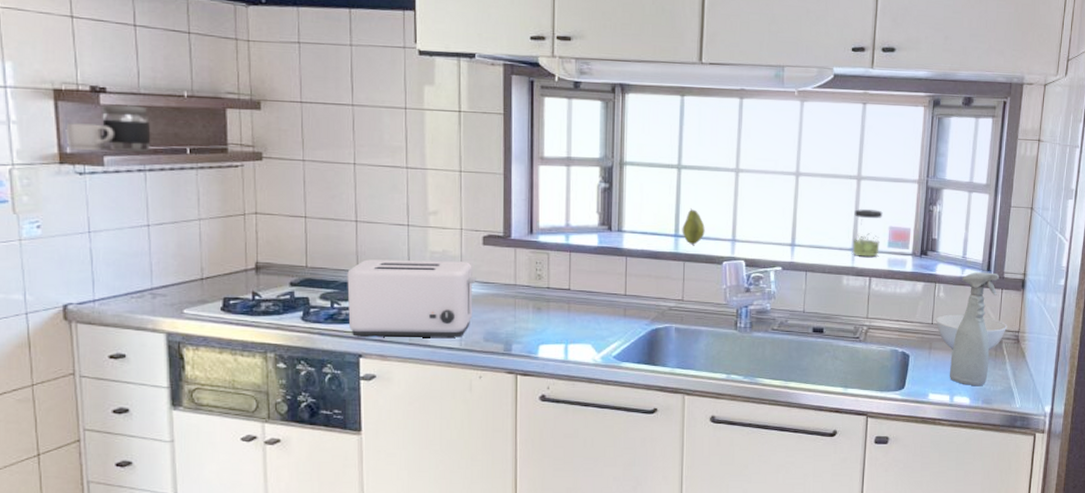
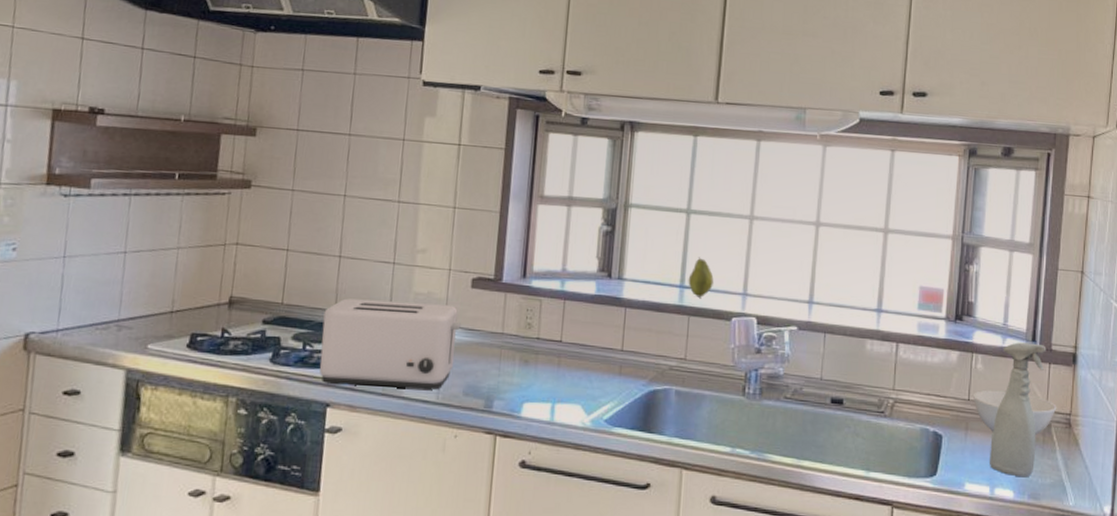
mug: present [66,123,114,151] -> none [57,143,106,174]
jar: present [99,104,151,152] -> none [88,126,143,176]
jar: present [852,209,883,257] -> none [877,265,912,320]

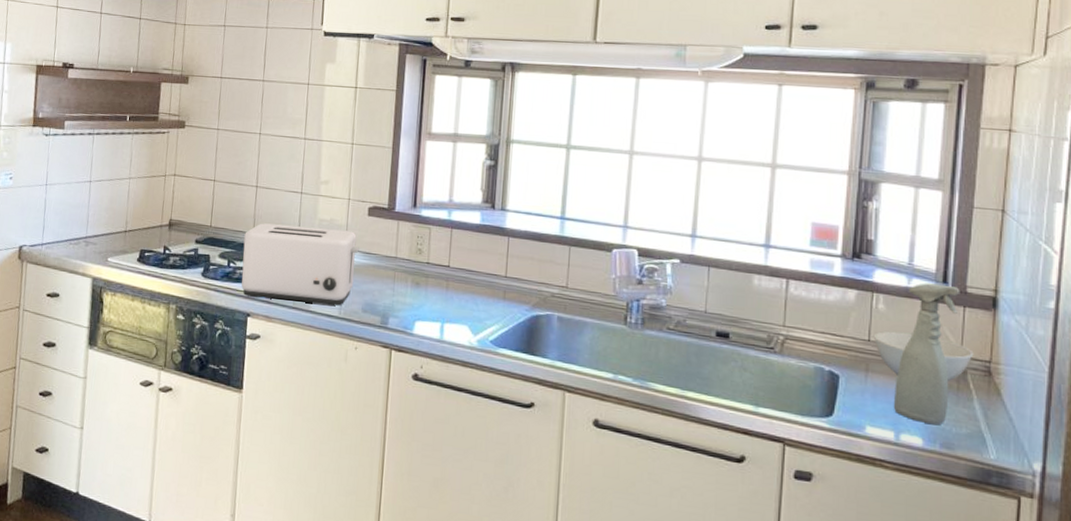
fruit: present [688,257,714,298] -> none [568,190,594,229]

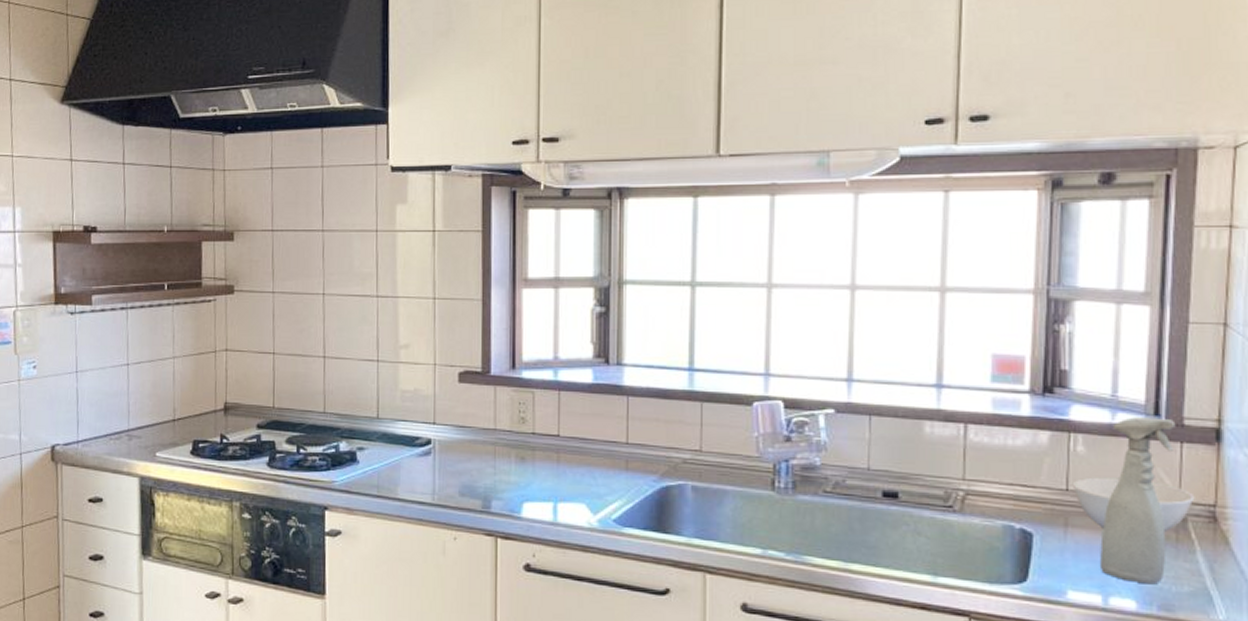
toaster: present [241,223,359,306] -> none [313,399,451,491]

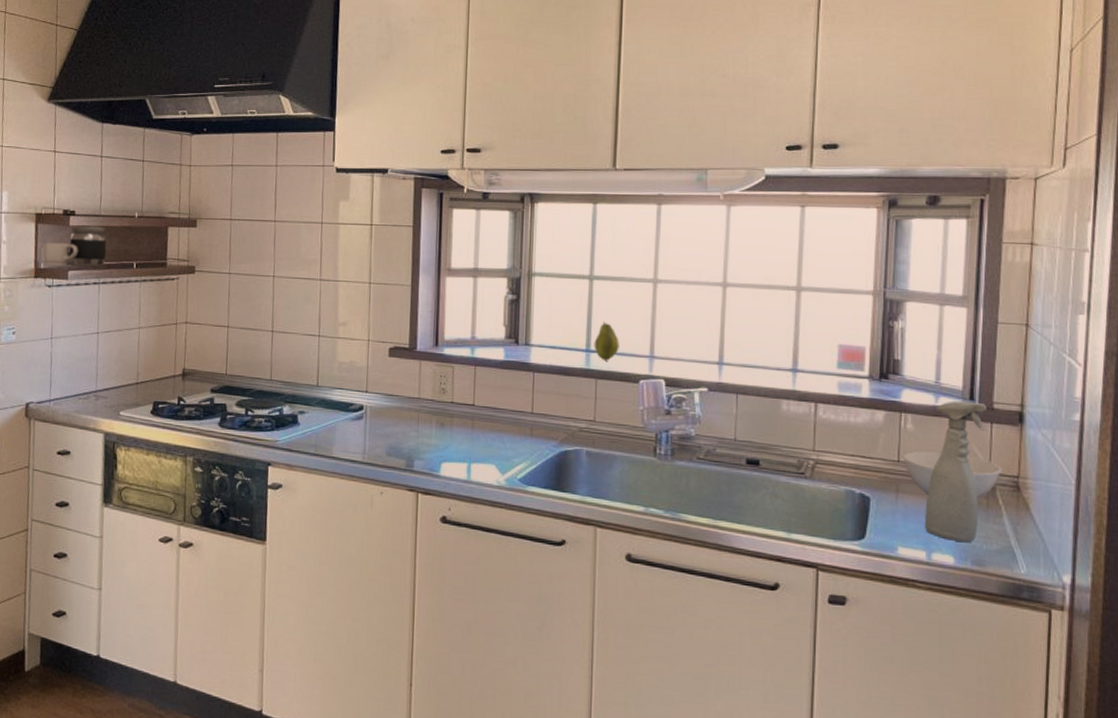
mug: none [61,263,102,291] -> present [41,242,78,267]
jar: none [88,243,134,289] -> present [65,225,107,267]
fruit: none [698,335,728,381] -> present [594,321,619,361]

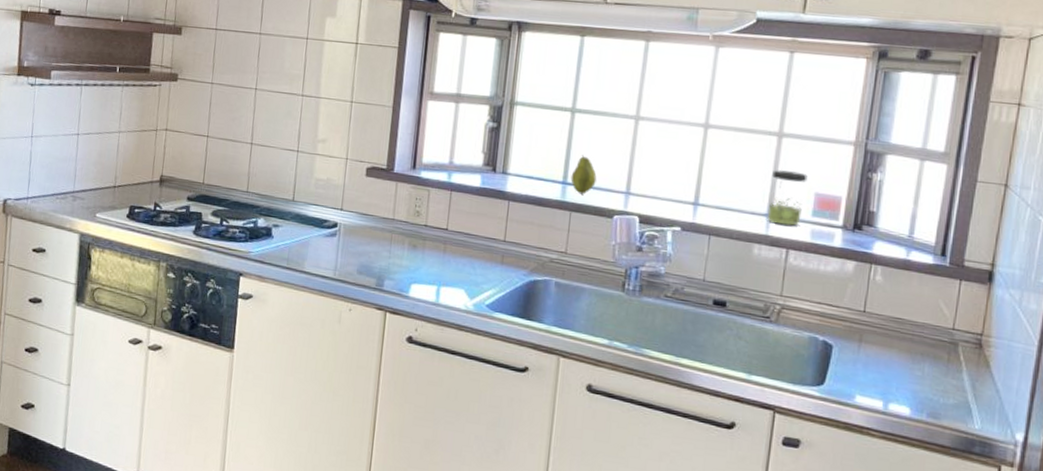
mug: present [41,242,78,267] -> none [25,40,62,66]
jar: present [65,225,107,267] -> none [49,25,91,69]
jar: none [793,324,829,379] -> present [767,170,808,226]
bowl: present [902,450,1002,499] -> none [868,302,967,354]
spray bottle: present [924,401,987,543] -> none [883,255,958,396]

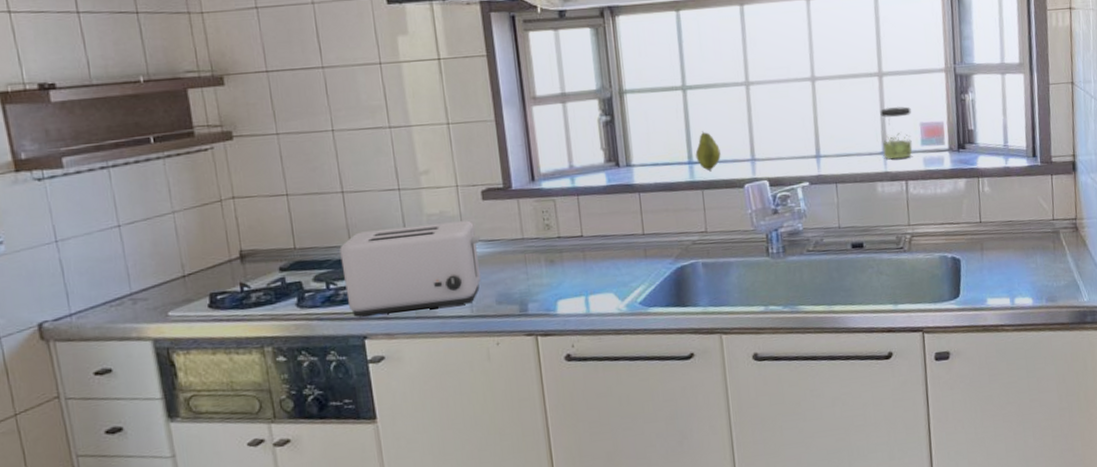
toaster: none [234,181,356,267] -> present [339,220,482,318]

